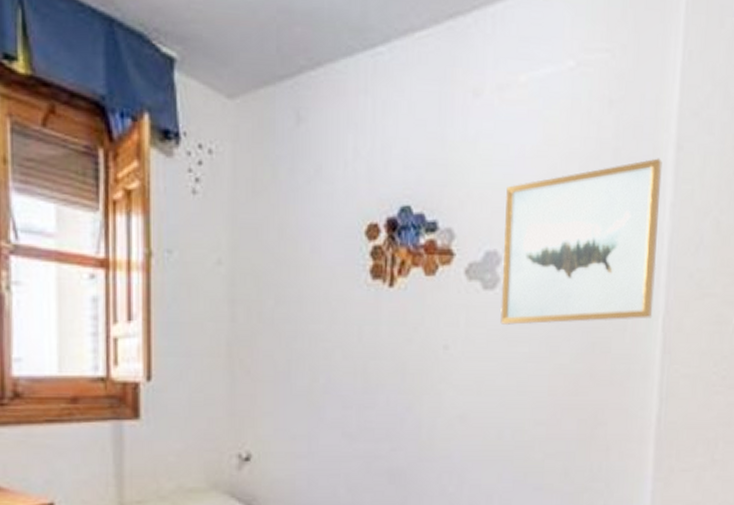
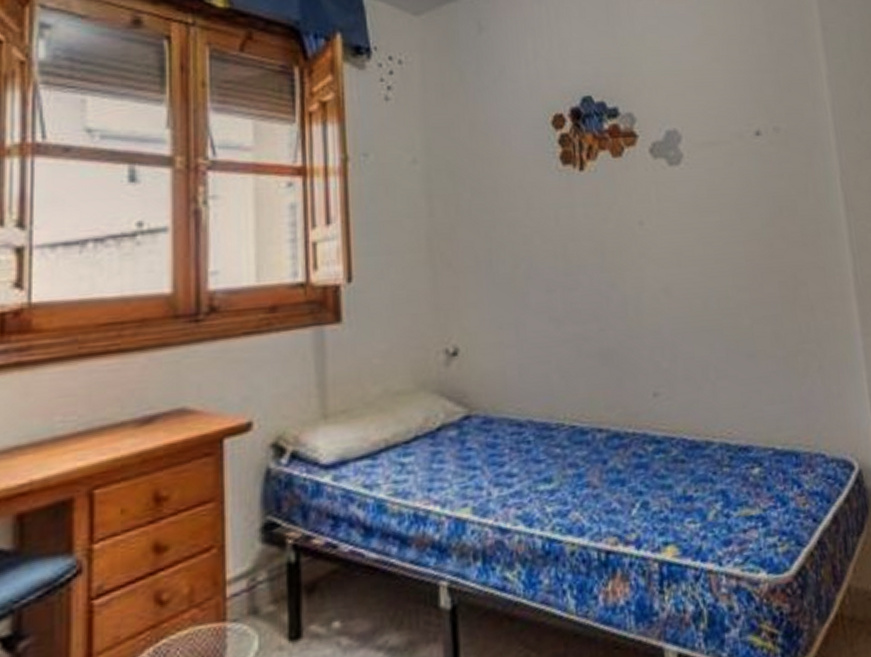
wall art: present [500,158,662,325] -> none [677,38,830,197]

